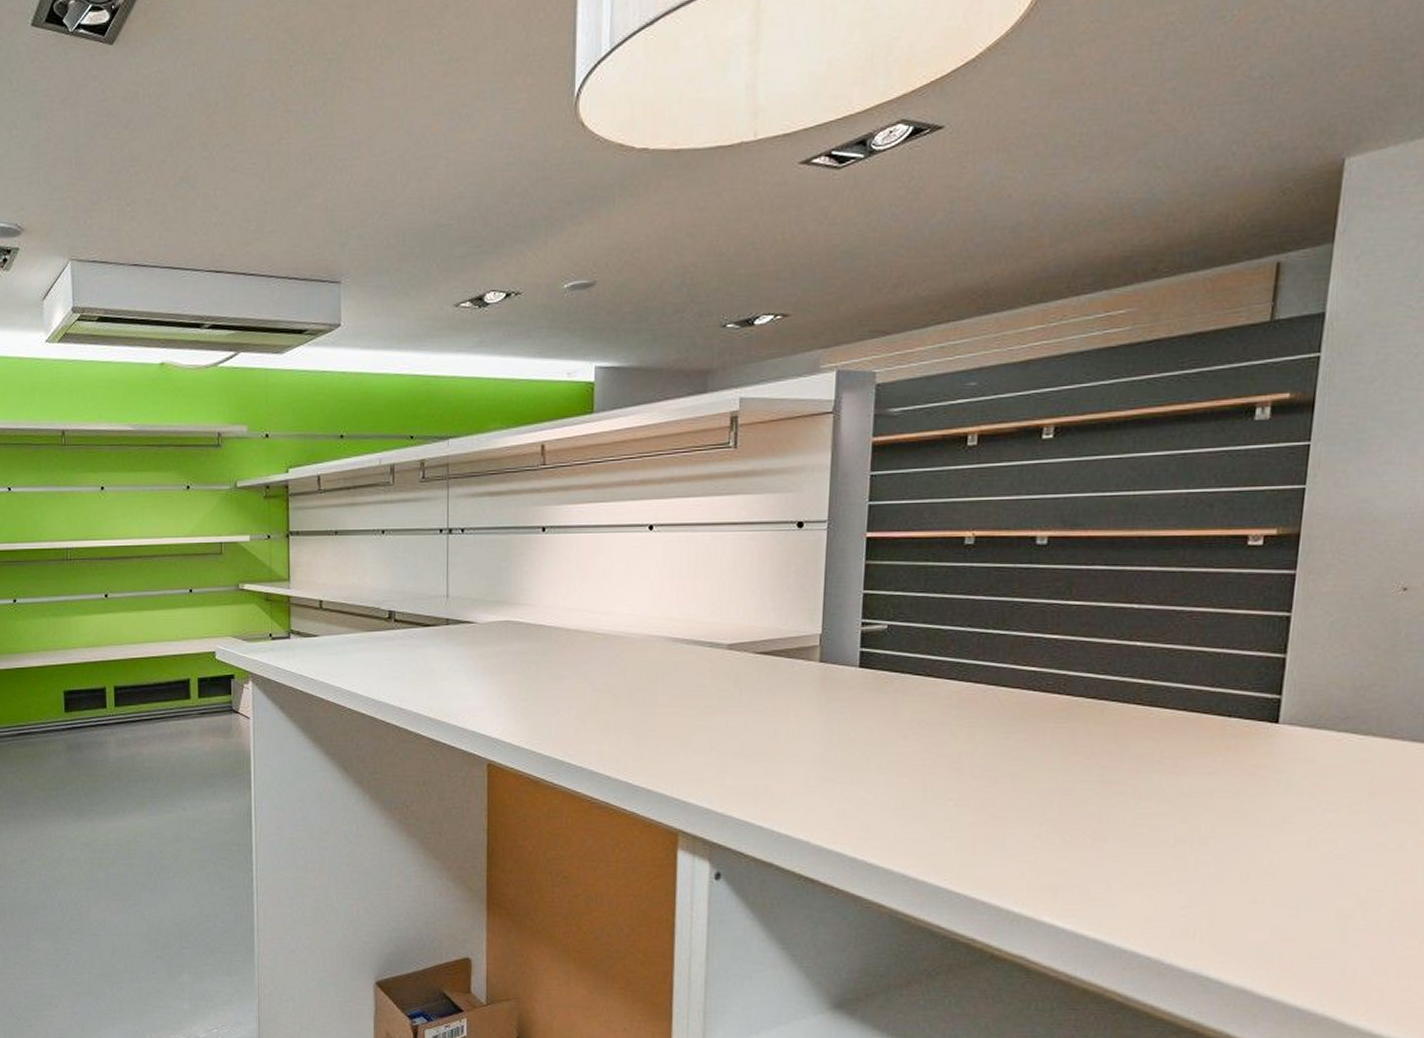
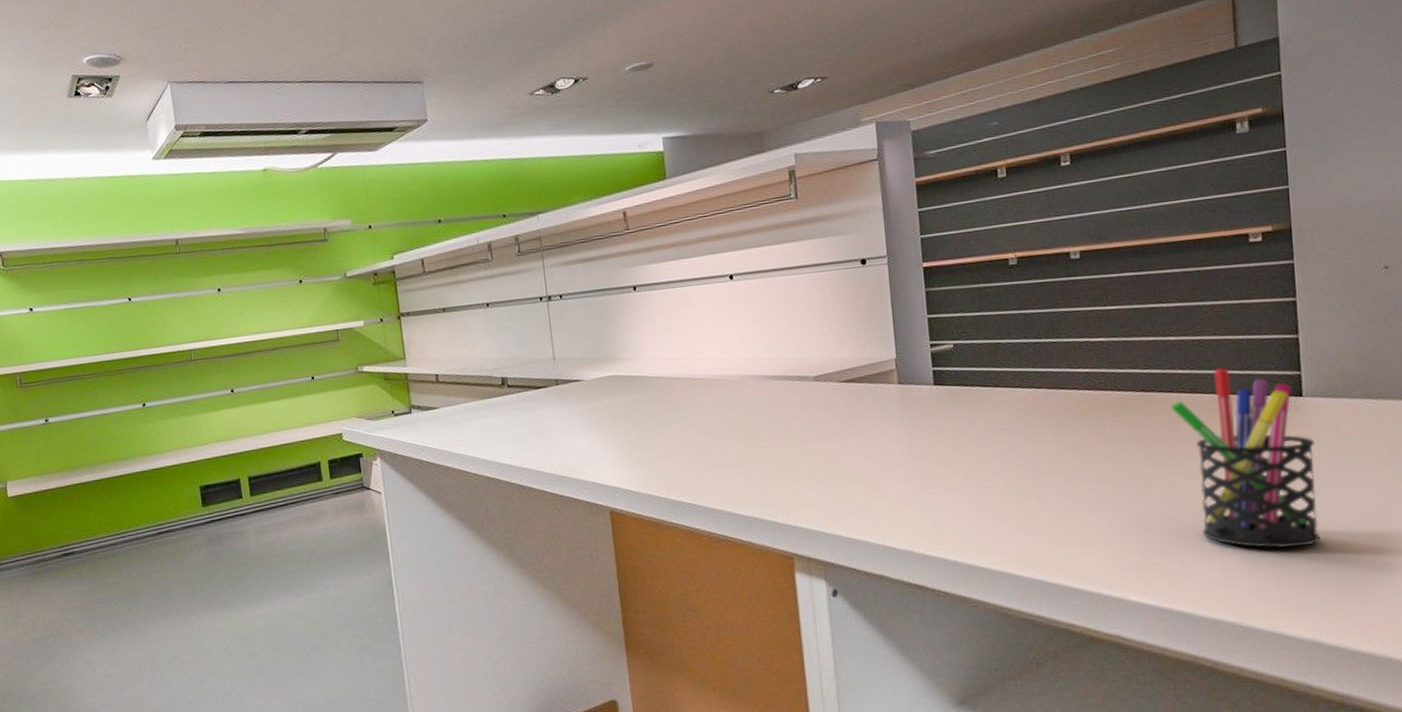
pen holder: none [1122,682,1285,887] -> present [1170,367,1321,549]

